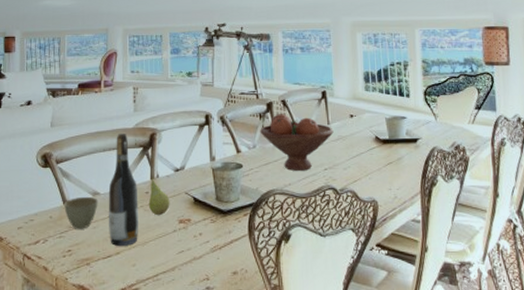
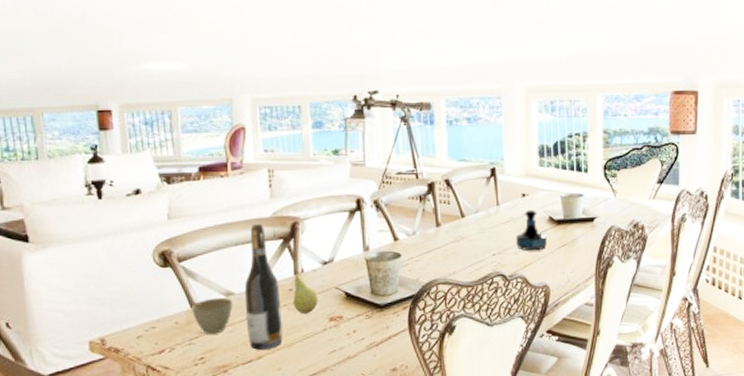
fruit bowl: present [260,114,334,171] -> none [420,195,503,258]
tequila bottle: none [345,129,374,168] -> present [516,209,547,251]

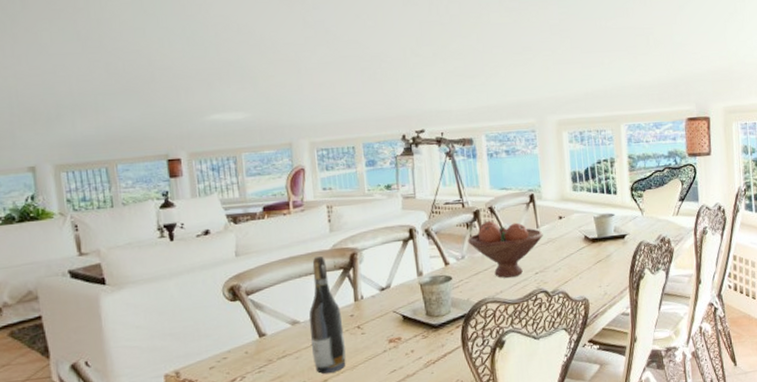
cup: present [192,297,233,335] -> none [260,326,299,362]
fruit: present [292,270,318,315] -> none [354,297,378,338]
fruit bowl: none [420,195,503,258] -> present [468,221,543,278]
tequila bottle: present [516,209,547,251] -> none [556,230,584,268]

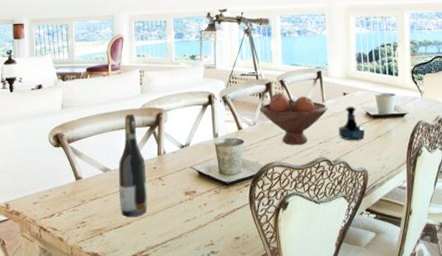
tequila bottle: none [556,230,584,268] -> present [339,106,365,141]

